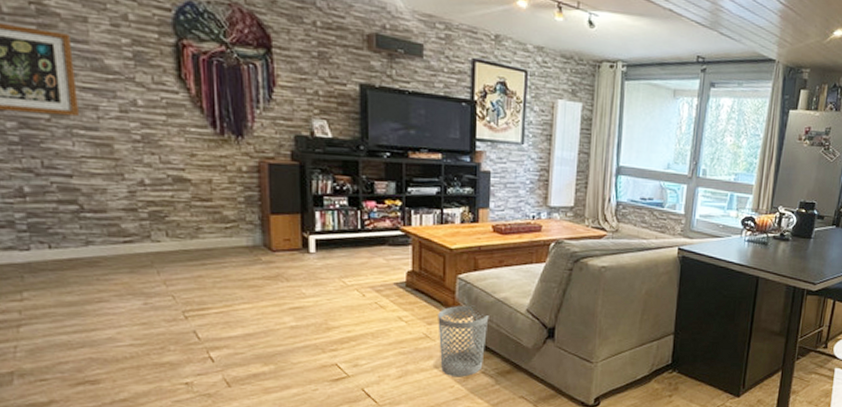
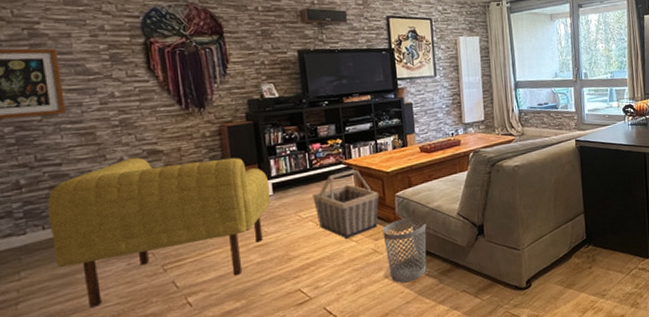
armchair: none [55,181,313,344] -> present [47,157,271,308]
basket: none [361,239,439,317] -> present [313,169,379,239]

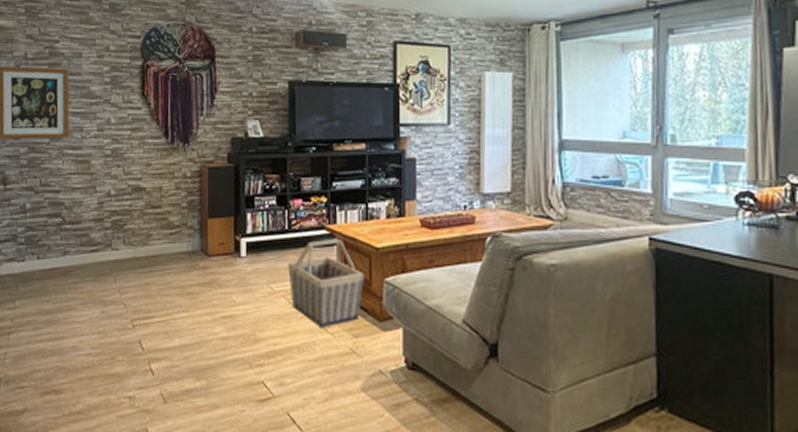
armchair: present [47,157,271,308] -> none [43,192,244,353]
wastebasket: present [382,217,427,283] -> none [364,314,420,404]

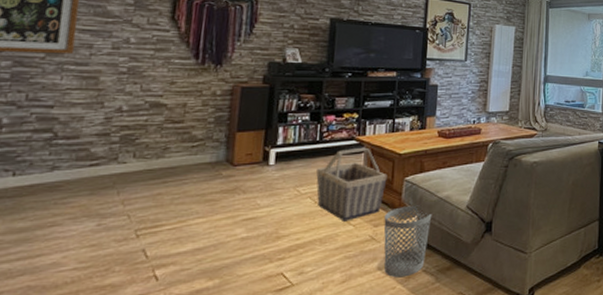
wastebasket: none [364,314,420,404] -> present [383,205,432,278]

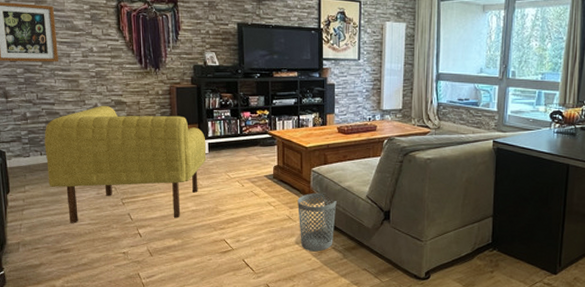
armchair: none [16,108,273,270] -> present [44,105,207,223]
basket: present [316,147,388,222] -> none [241,140,297,203]

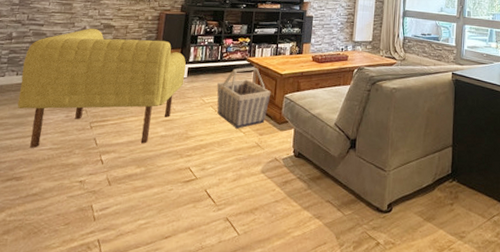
basket: none [241,140,297,203] -> present [216,67,271,129]
wastebasket: present [297,192,337,252] -> none [266,119,306,182]

